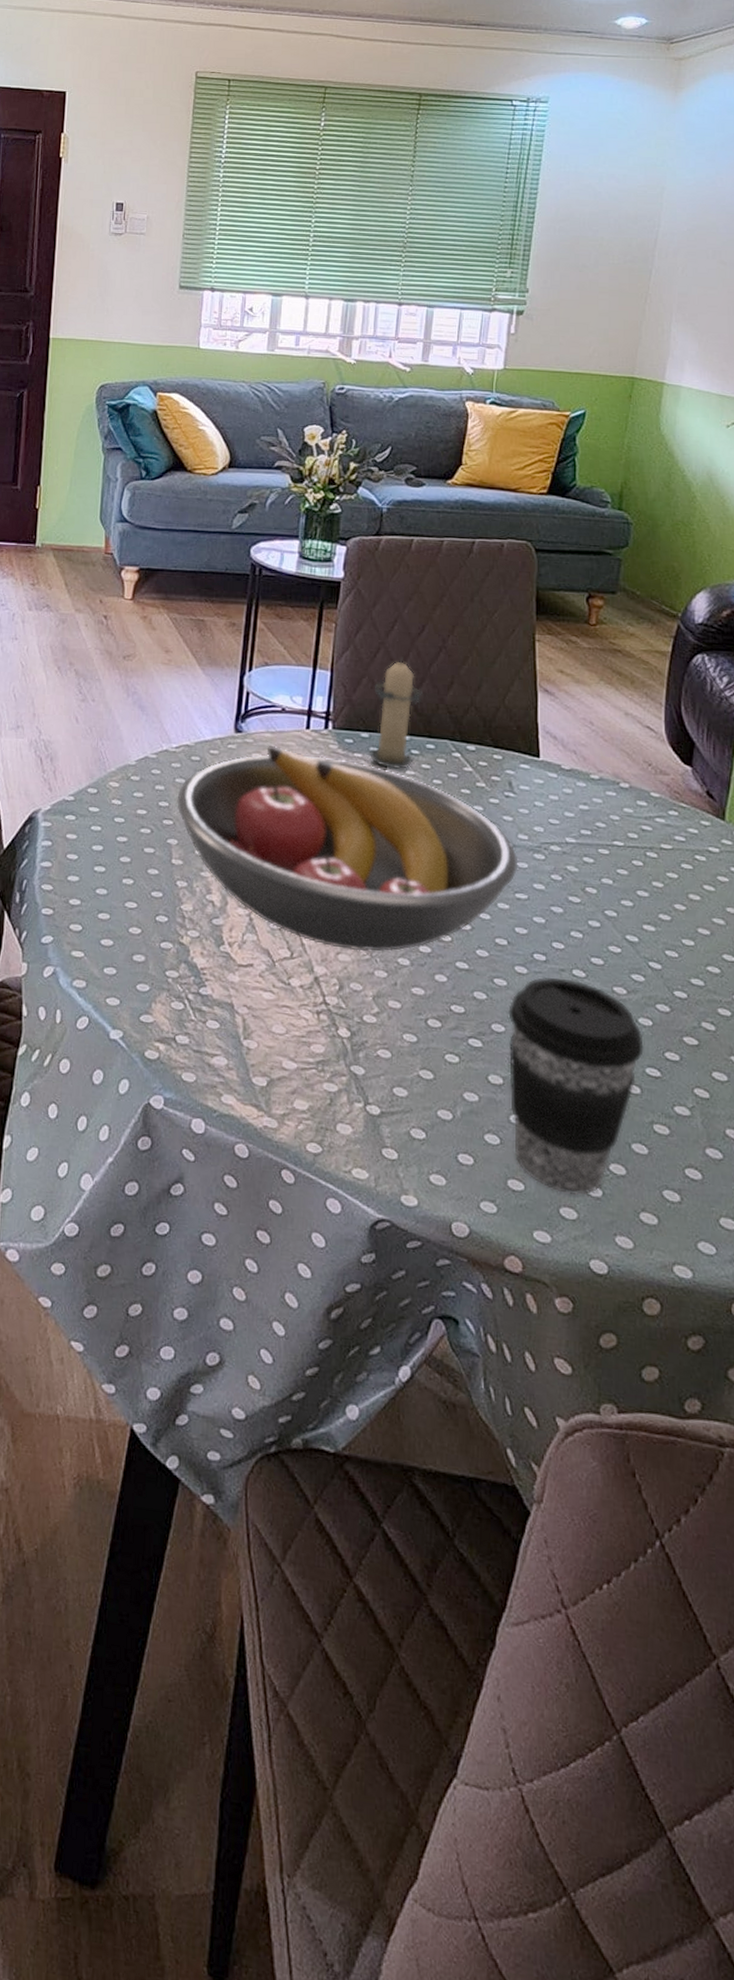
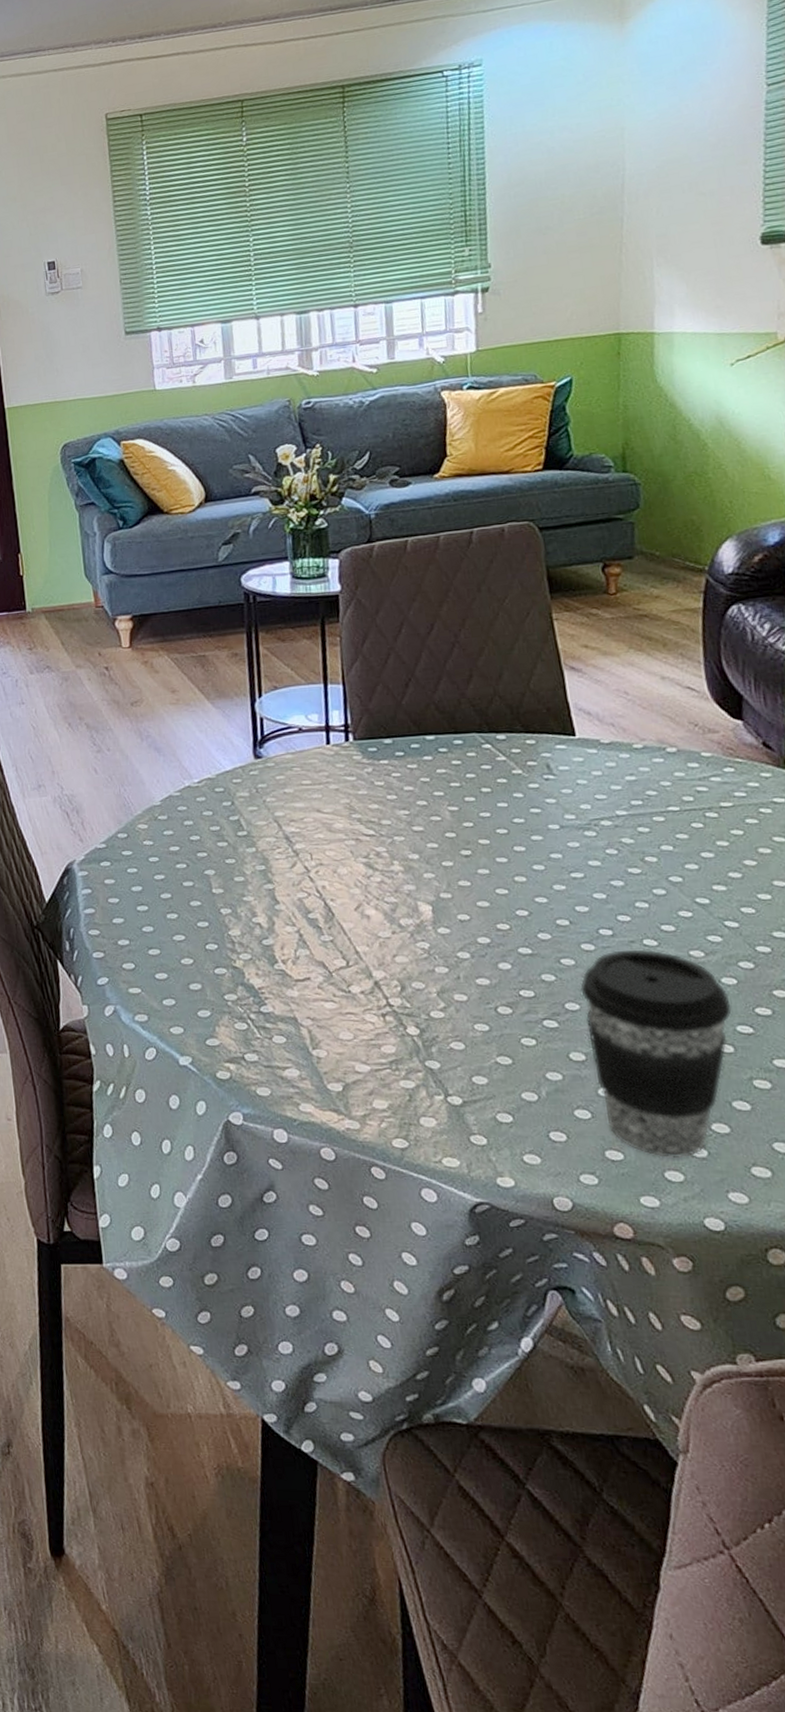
fruit bowl: present [176,745,518,952] -> none [206,765,570,951]
candle: present [368,655,422,769] -> none [390,657,443,770]

